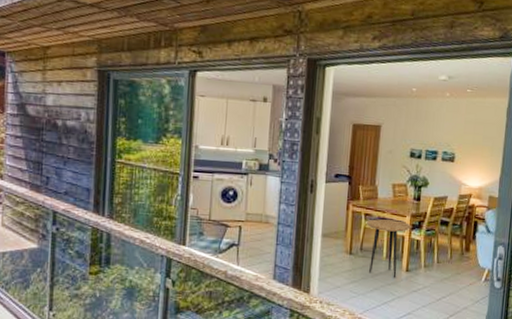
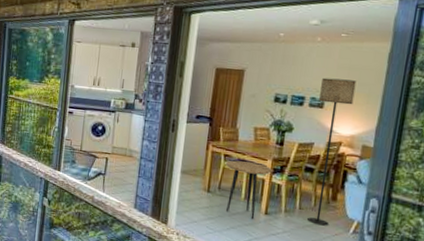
floor lamp: none [445,132,482,277] -> present [307,77,357,226]

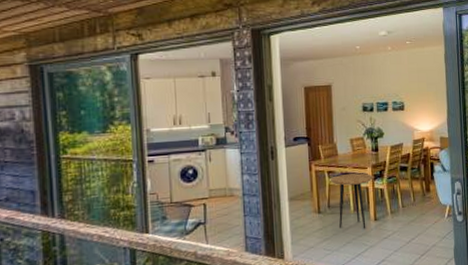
floor lamp: present [307,77,357,226] -> none [399,81,429,218]

